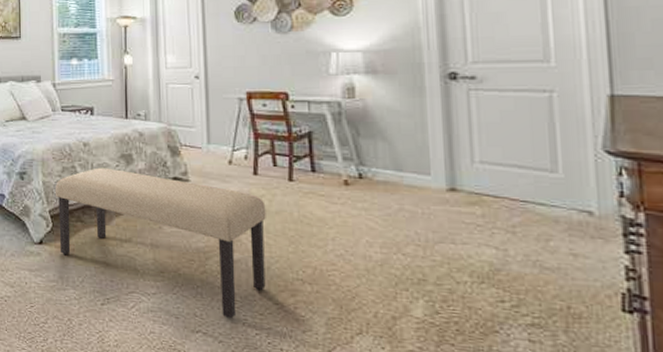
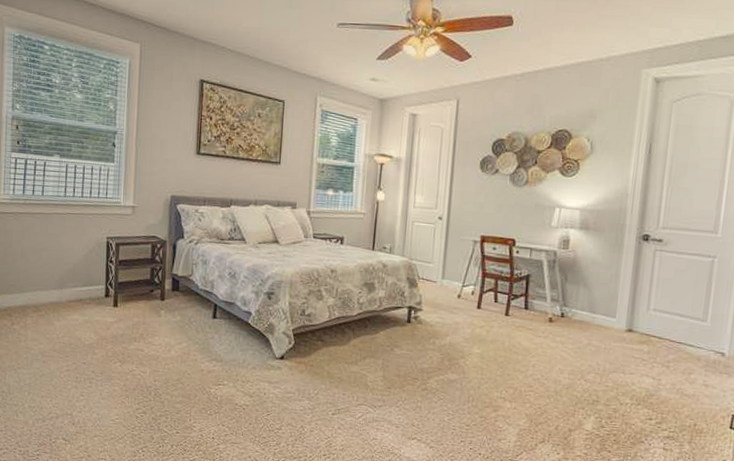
bench: present [56,167,266,319] -> none [299,293,484,429]

